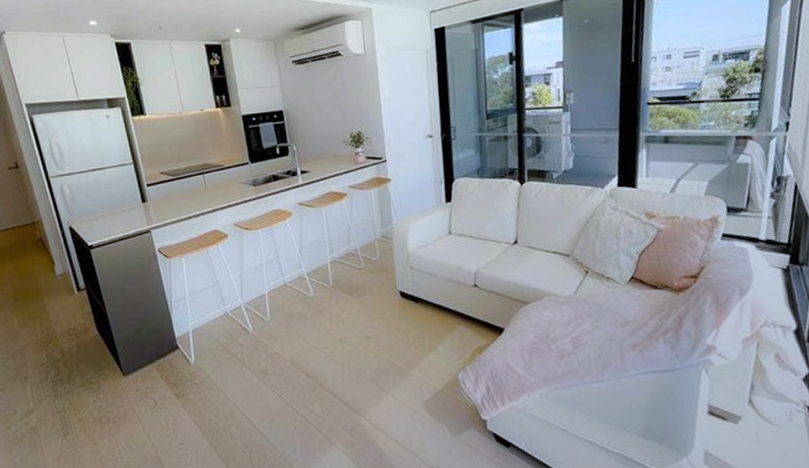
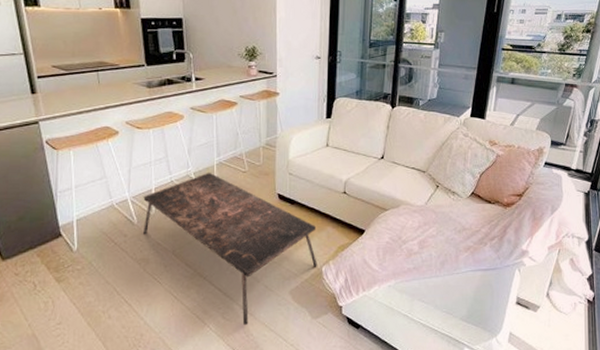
coffee table: none [257,271,452,445] -> present [143,172,317,326]

